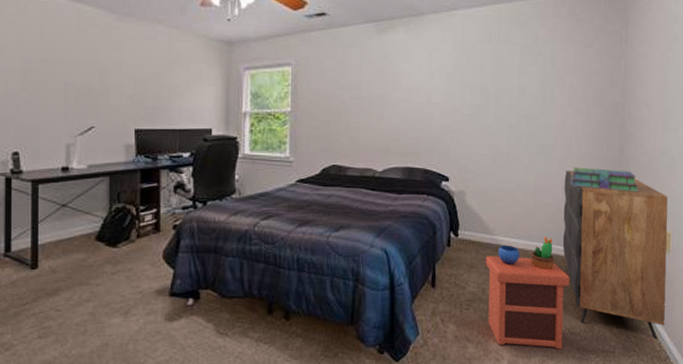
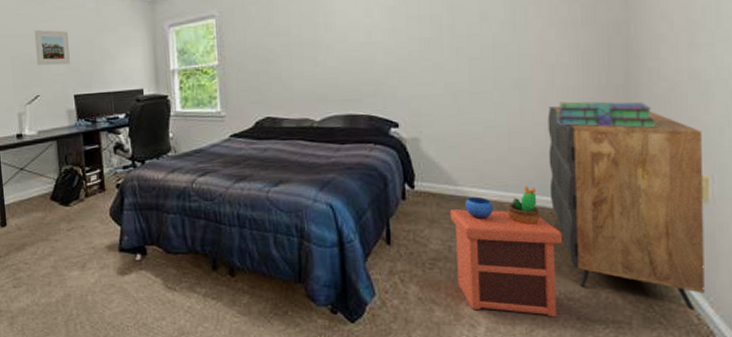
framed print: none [95,56,134,97] -> present [34,29,70,66]

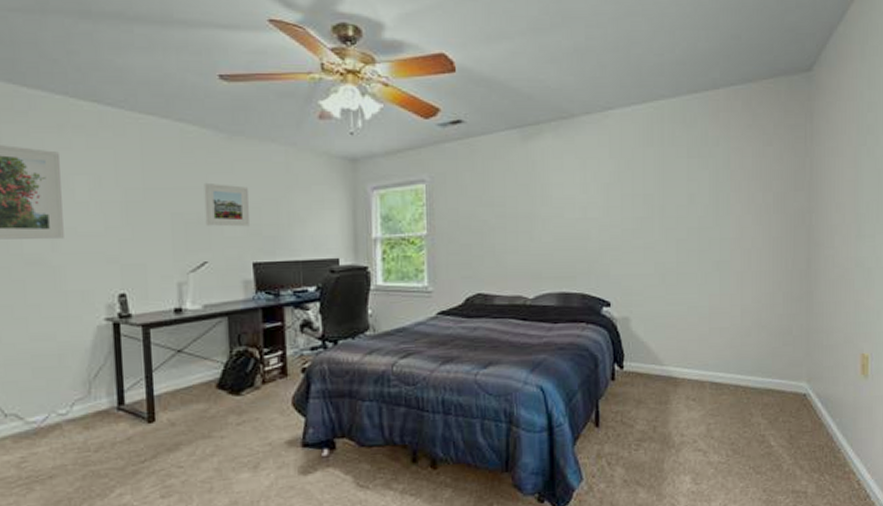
nightstand: present [449,185,563,317] -> none [655,364,753,492]
dresser: present [547,106,706,311] -> none [743,288,865,477]
stack of books: present [557,101,656,129] -> none [751,284,830,311]

